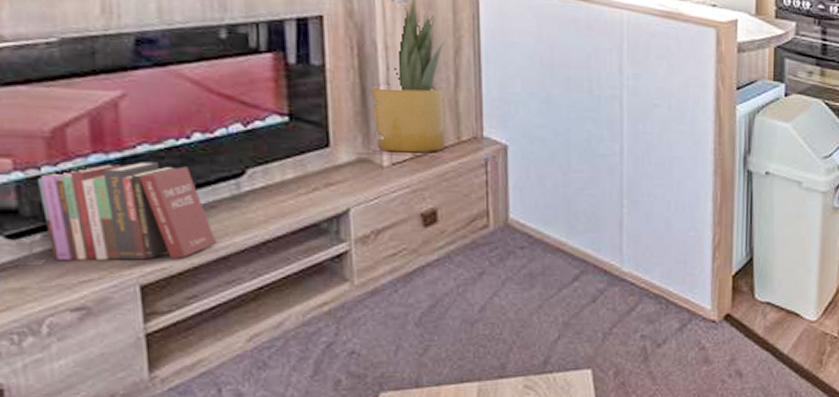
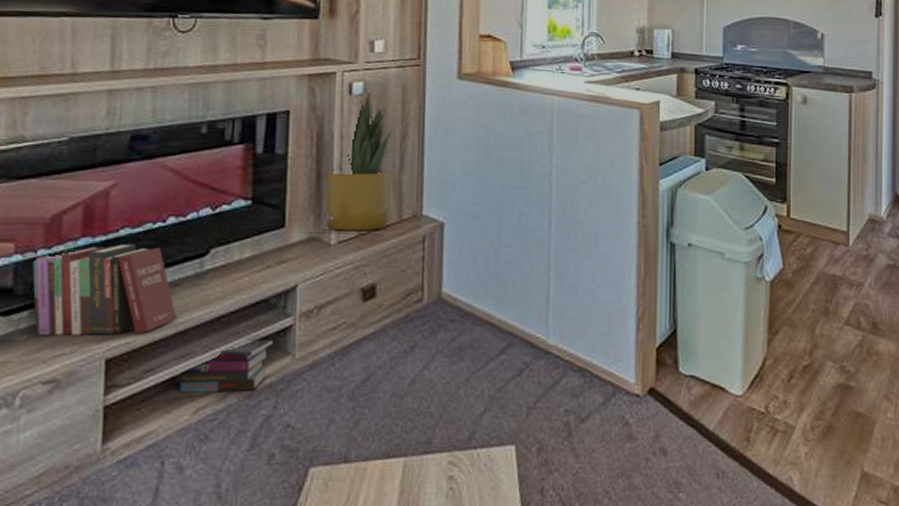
books: none [222,265,329,322] -> present [175,339,274,395]

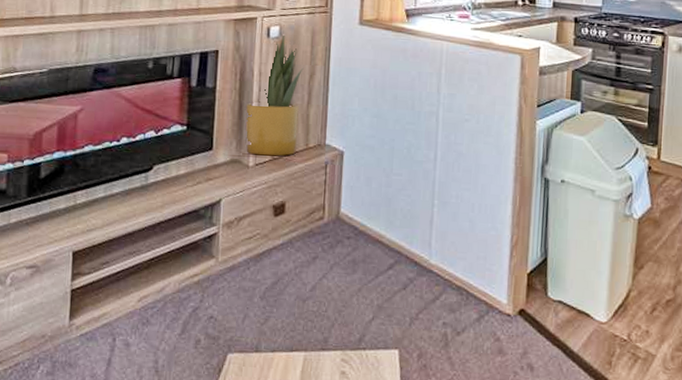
books: present [33,244,177,335] -> none [20,158,127,233]
books: present [175,339,274,395] -> none [125,243,202,286]

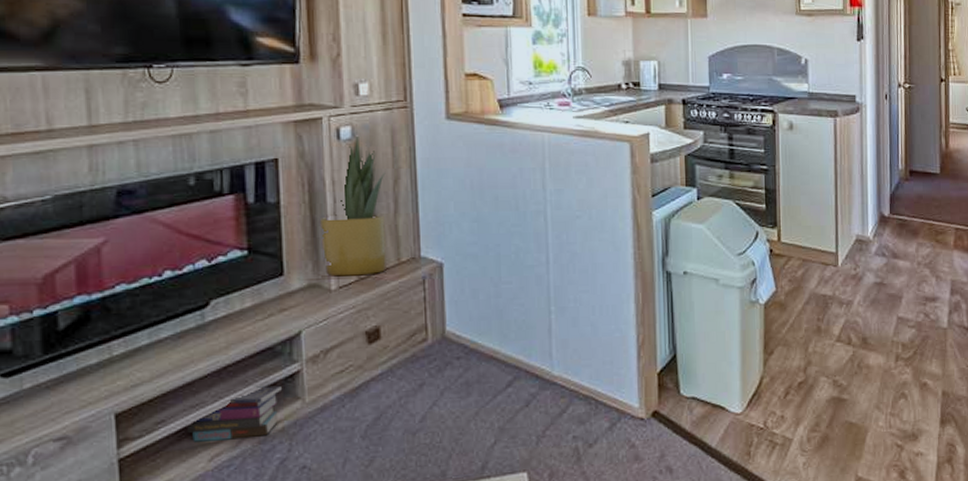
books: none [125,243,202,286] -> present [187,385,283,444]

